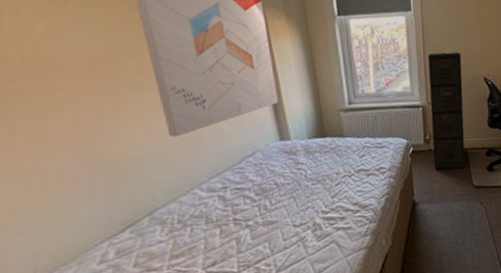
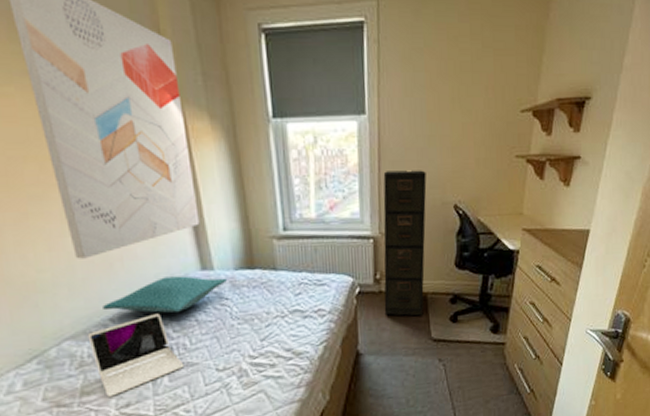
laptop: none [178,180,265,258] -> present [87,313,185,397]
pillow: none [192,146,303,180] -> present [103,276,228,313]

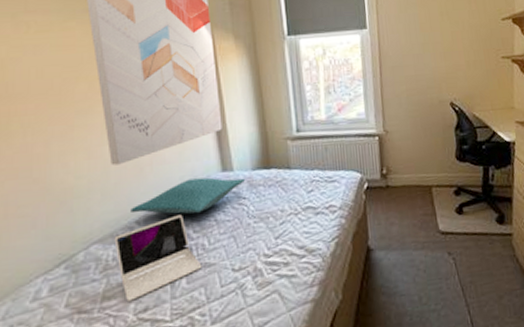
filing cabinet: present [383,170,427,316] -> none [384,73,430,210]

